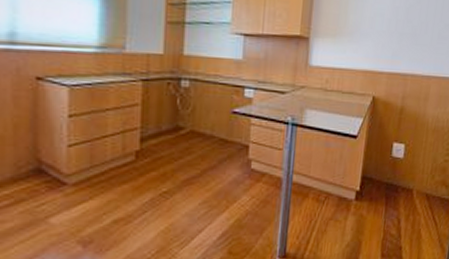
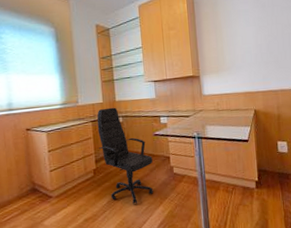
office chair: none [147,63,225,206] -> present [97,107,153,204]

